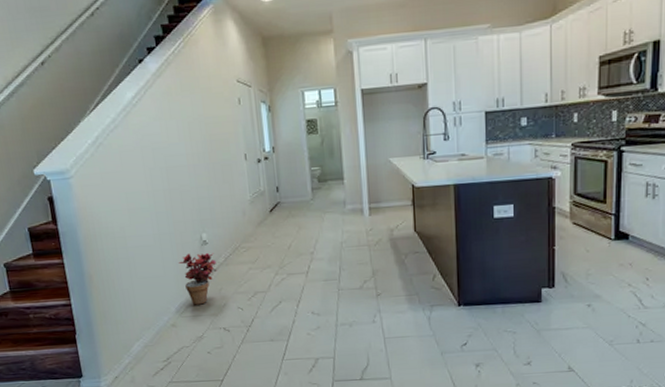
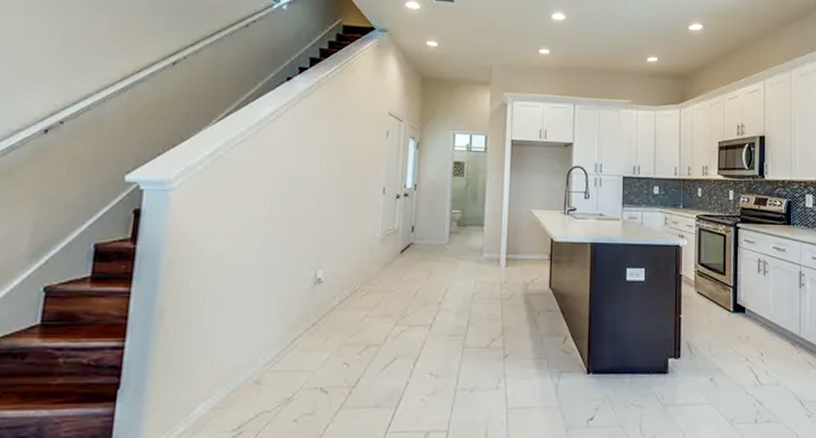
potted plant: present [178,252,217,305] -> none [281,293,328,357]

